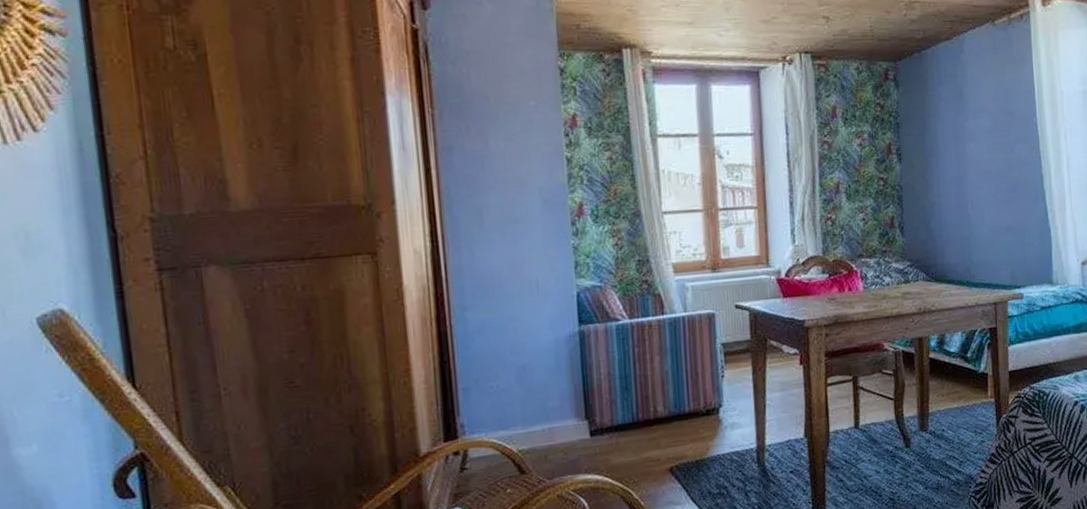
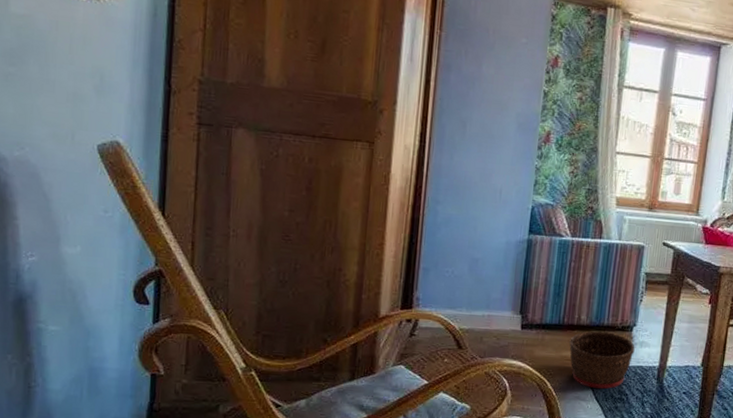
basket: none [649,419,726,488] -> present [569,331,635,389]

